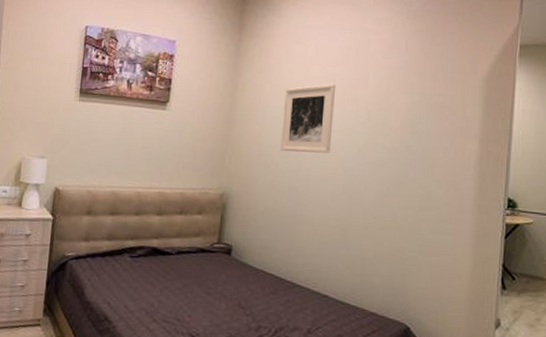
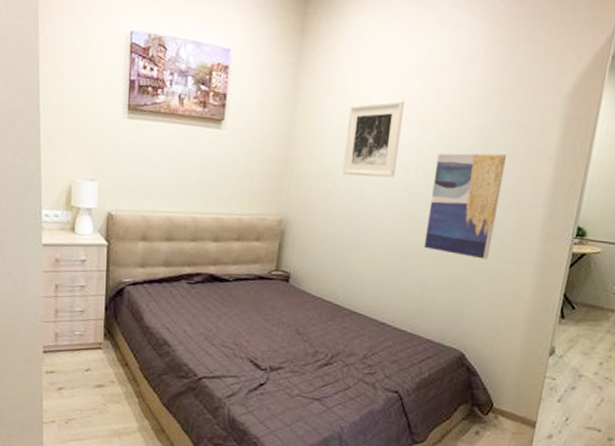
wall art: none [361,131,434,231] -> present [424,153,507,260]

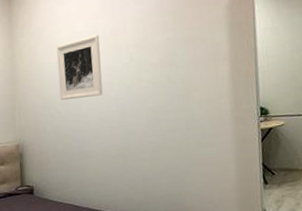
wall art: present [424,153,507,260] -> none [134,61,193,148]

